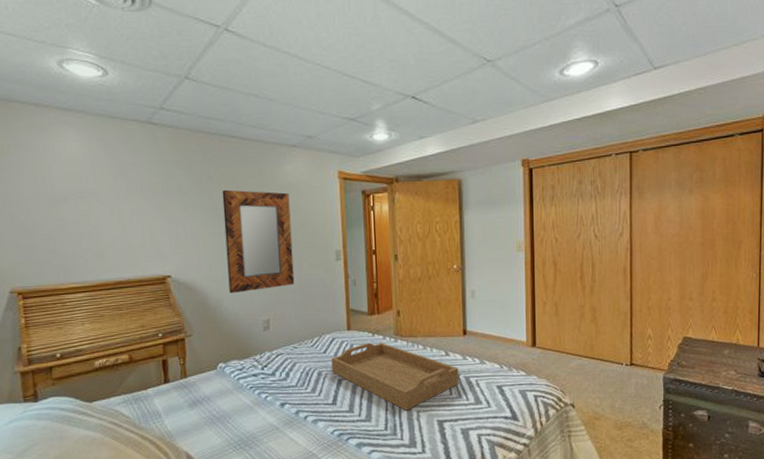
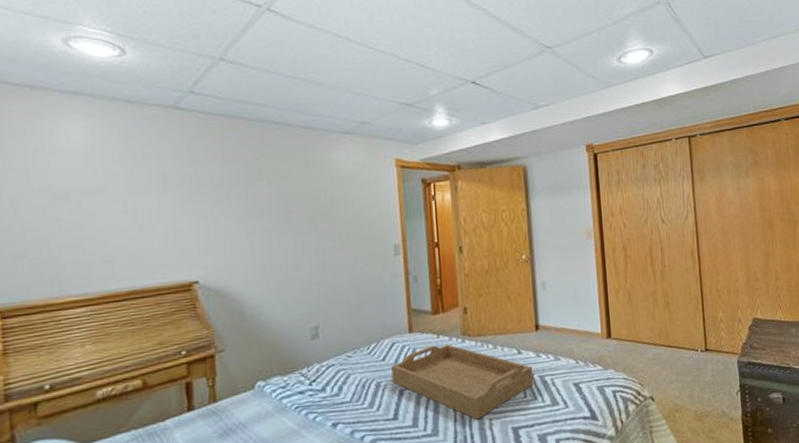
home mirror: present [222,189,295,294] -> none [262,181,348,299]

